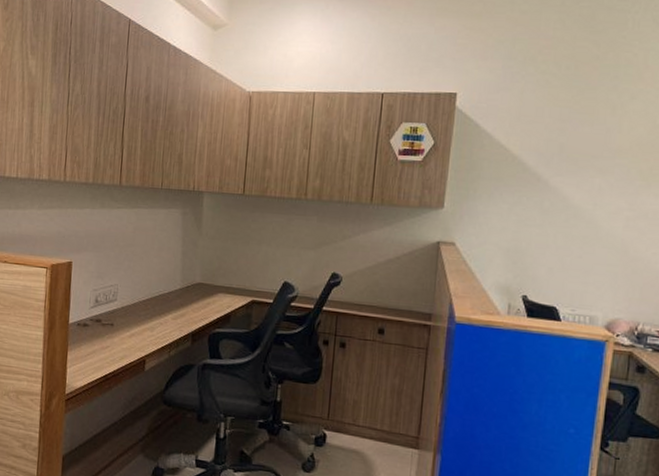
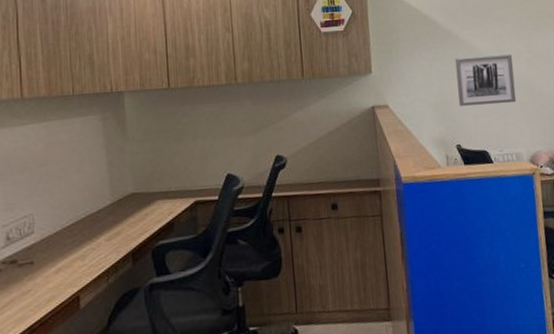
wall art: none [533,205,610,263] -> present [455,54,517,106]

